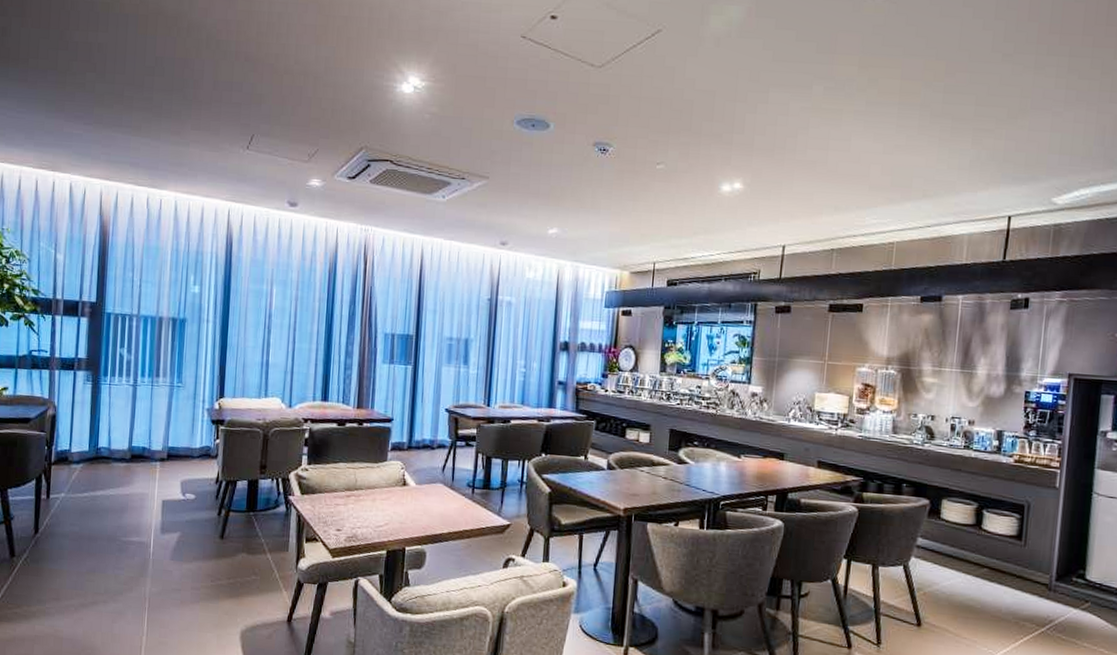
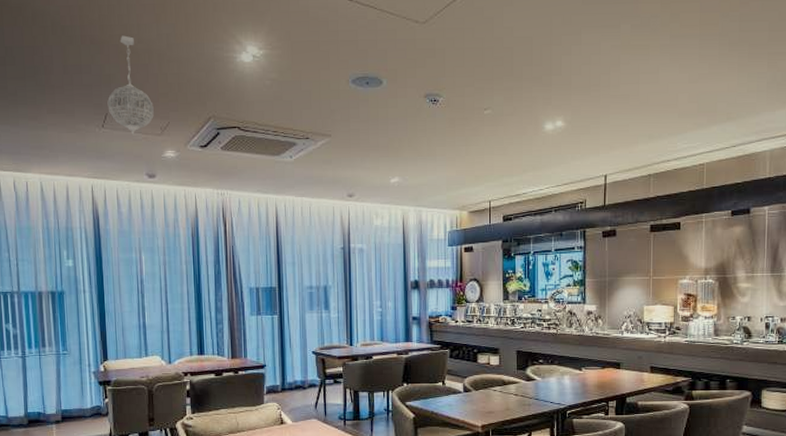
pendant light: none [255,55,304,159] -> present [107,35,155,135]

